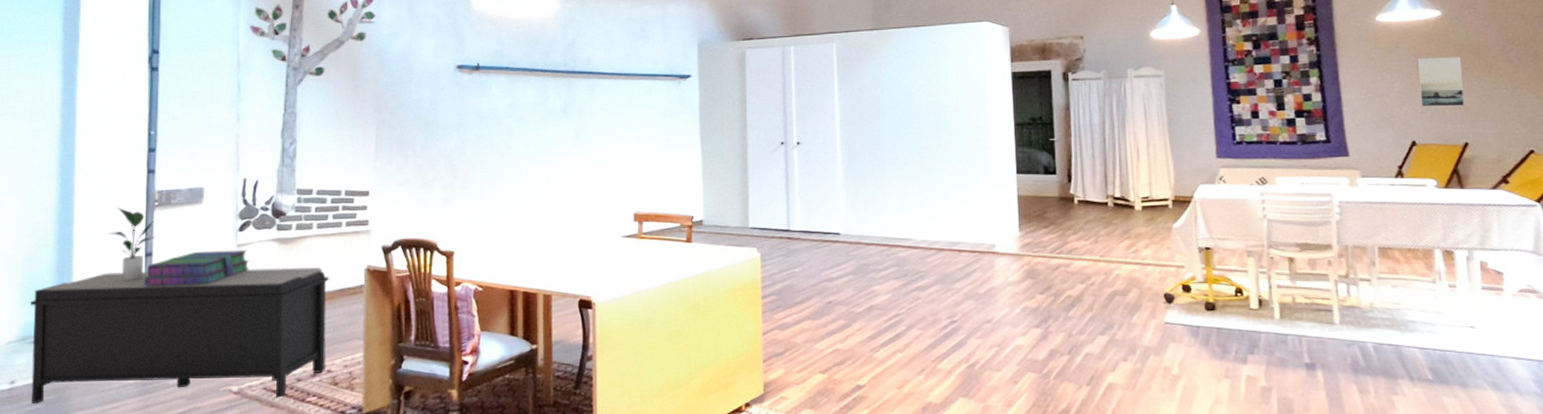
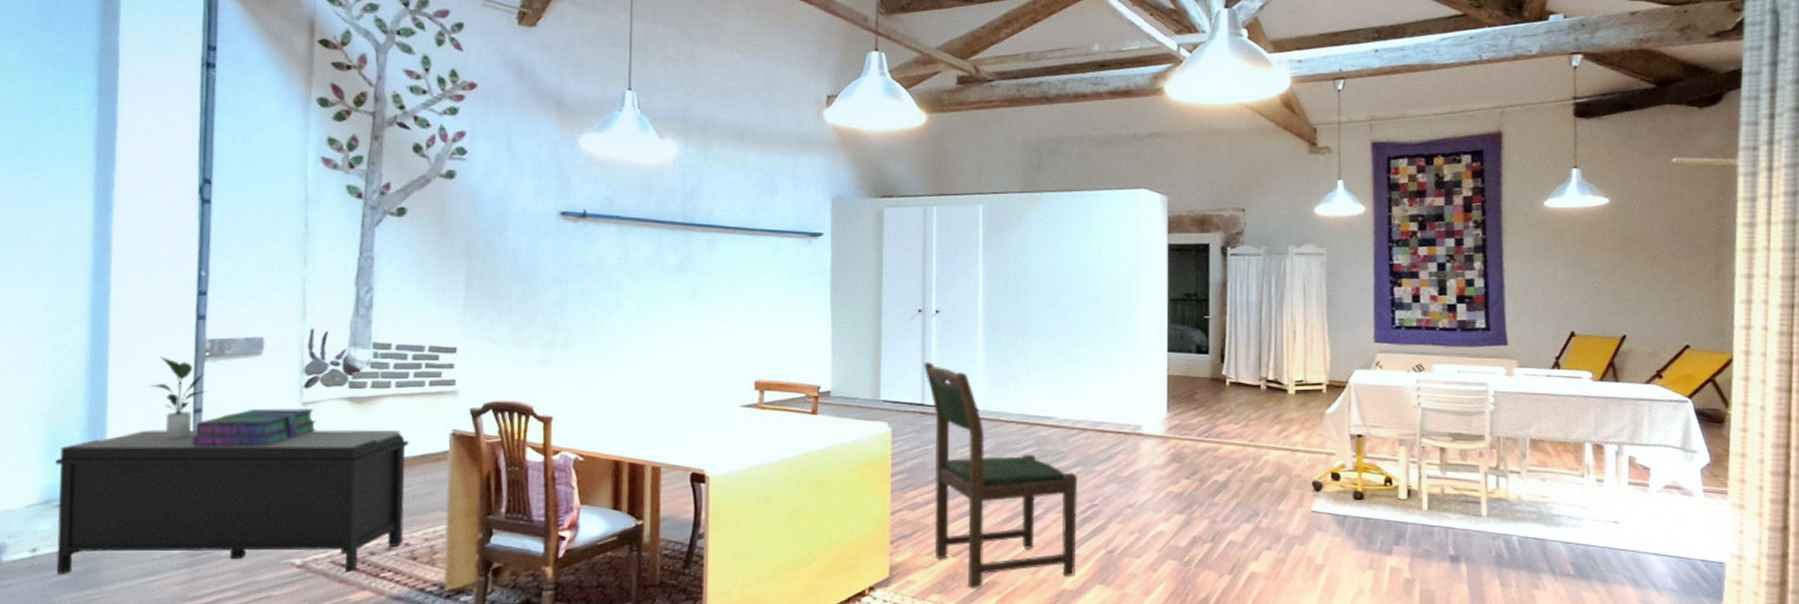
dining chair: none [787,190,940,404] -> present [923,362,1078,589]
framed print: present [1417,57,1464,107] -> none [1582,246,1626,298]

